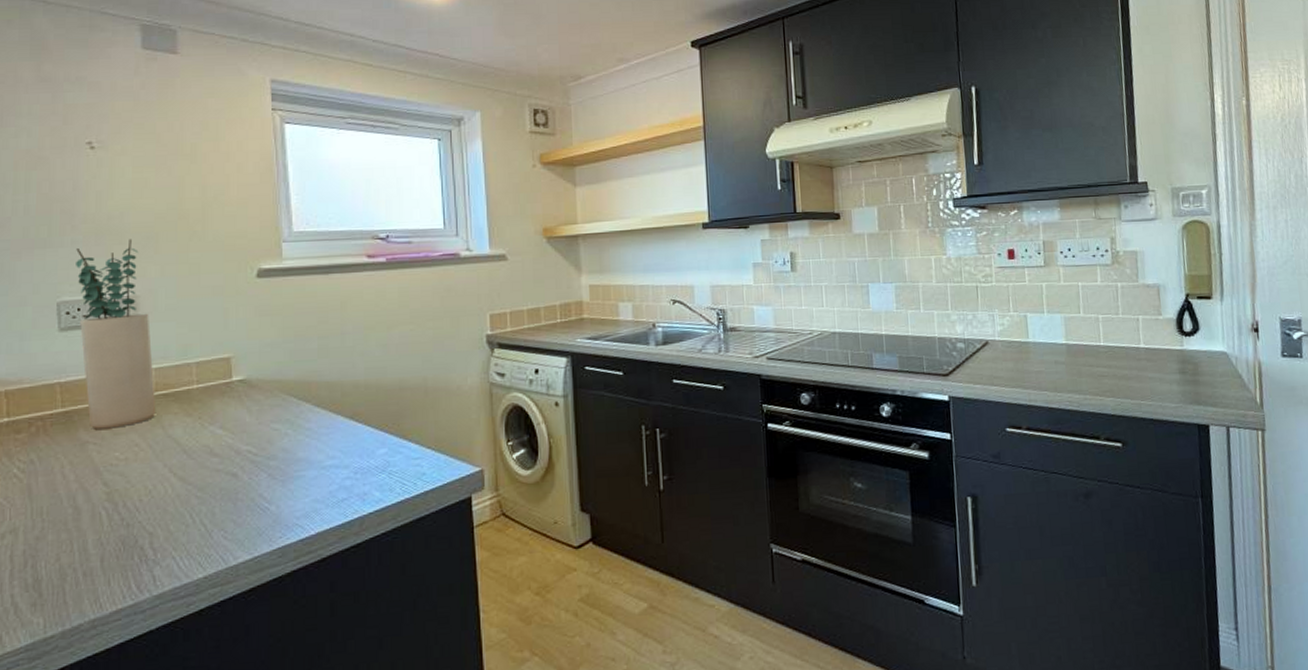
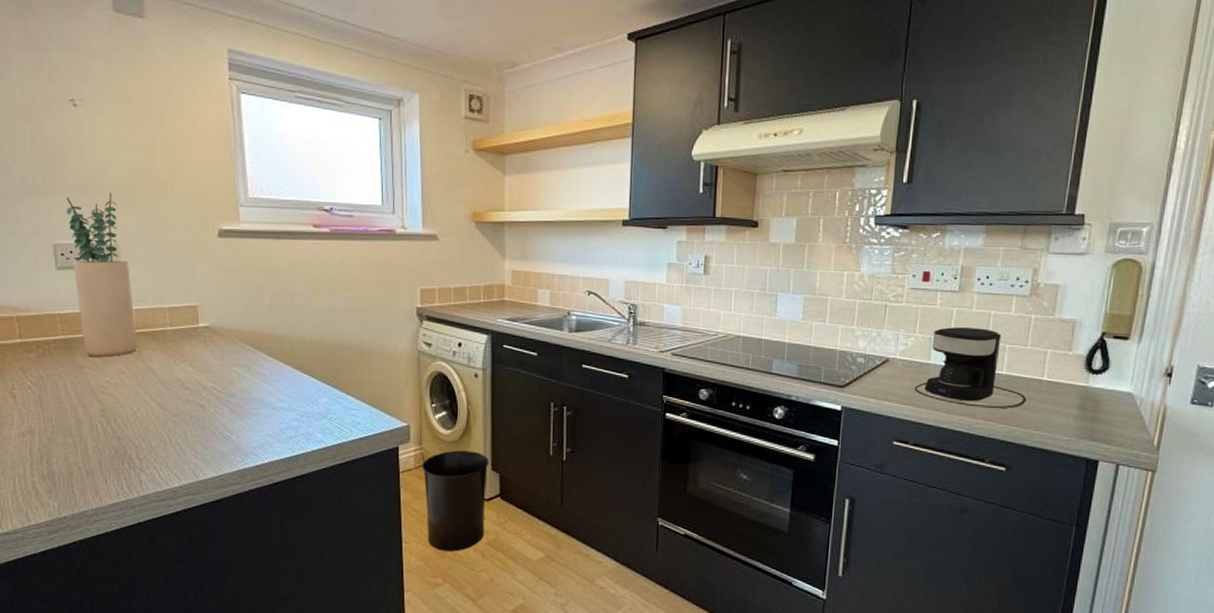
waste bin: none [500,491,577,617] -> present [422,450,489,551]
coffee maker: none [1017,300,1129,383] -> present [914,326,1027,409]

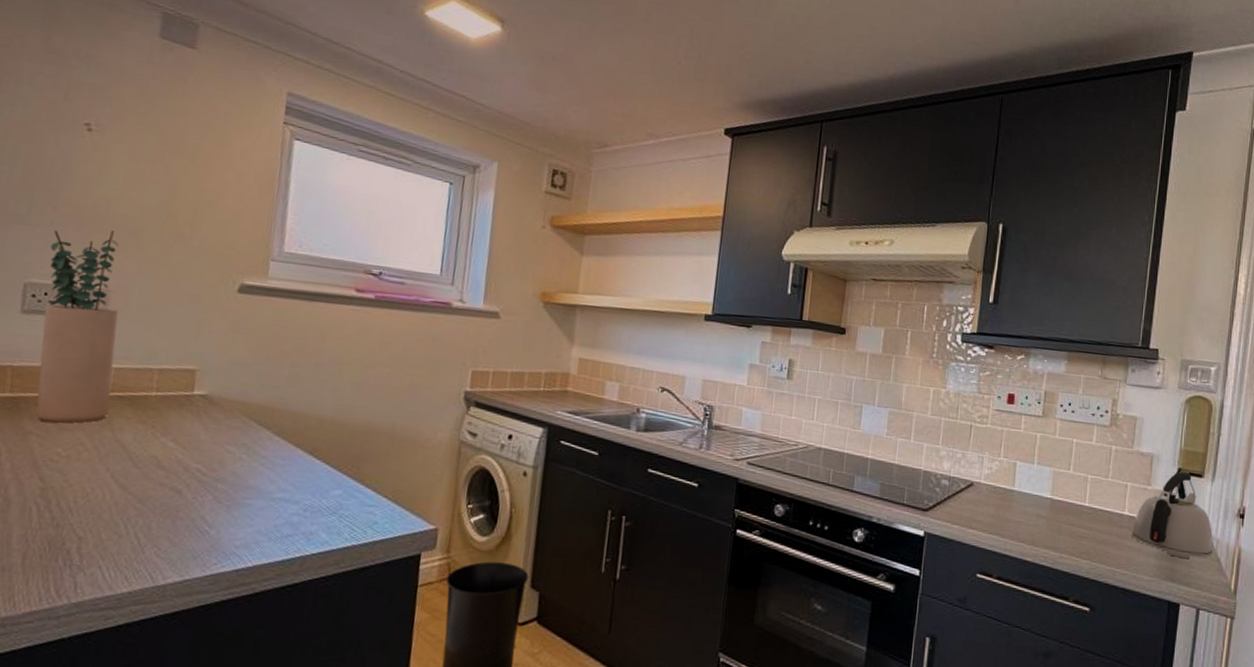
coffee maker: present [914,326,1027,409] -> none [998,453,1109,543]
kettle: none [1051,335,1137,419] -> present [1132,472,1213,559]

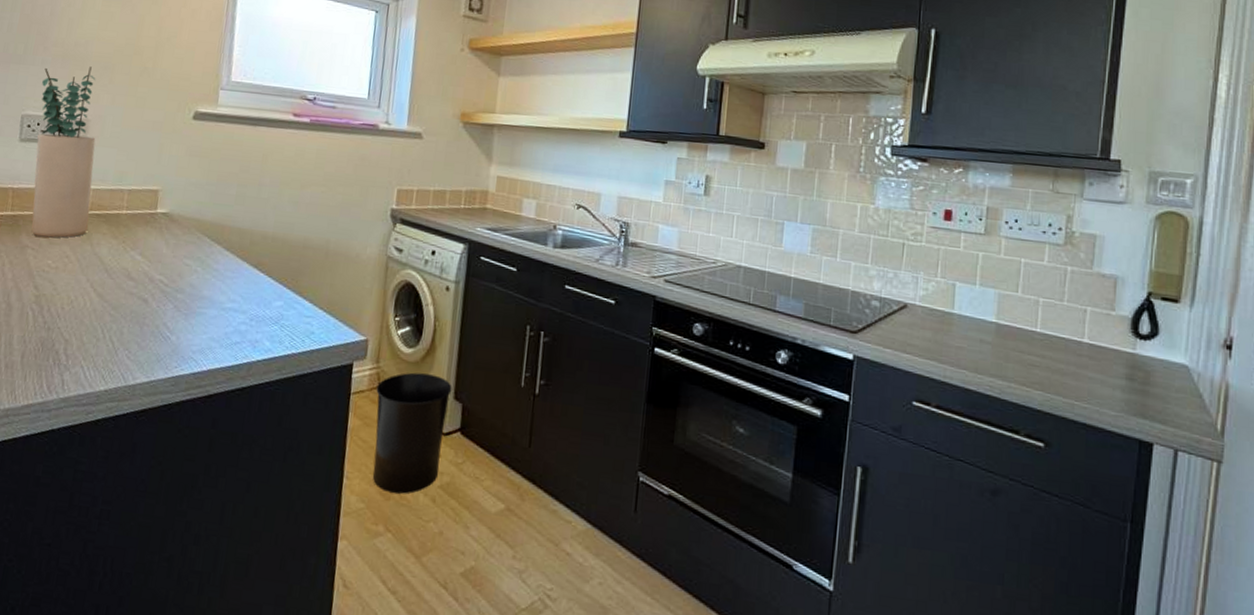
kettle: present [1132,472,1213,559] -> none [1093,296,1194,394]

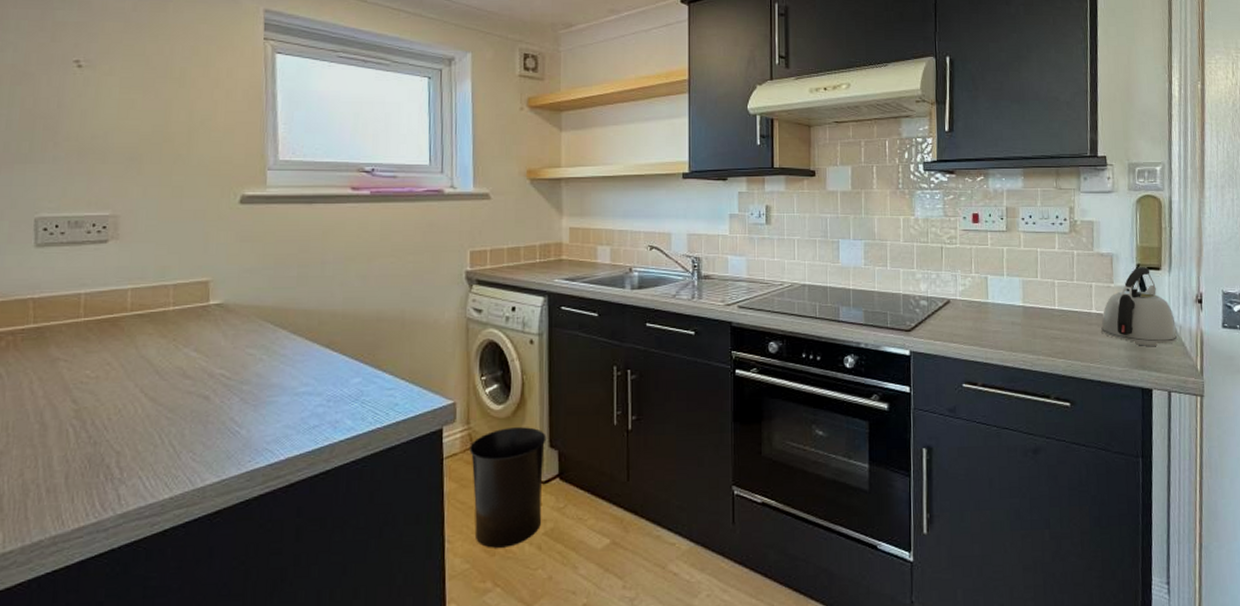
vase: present [31,66,96,238] -> none [56,159,131,347]
kettle: none [1093,296,1194,394] -> present [1101,267,1178,347]

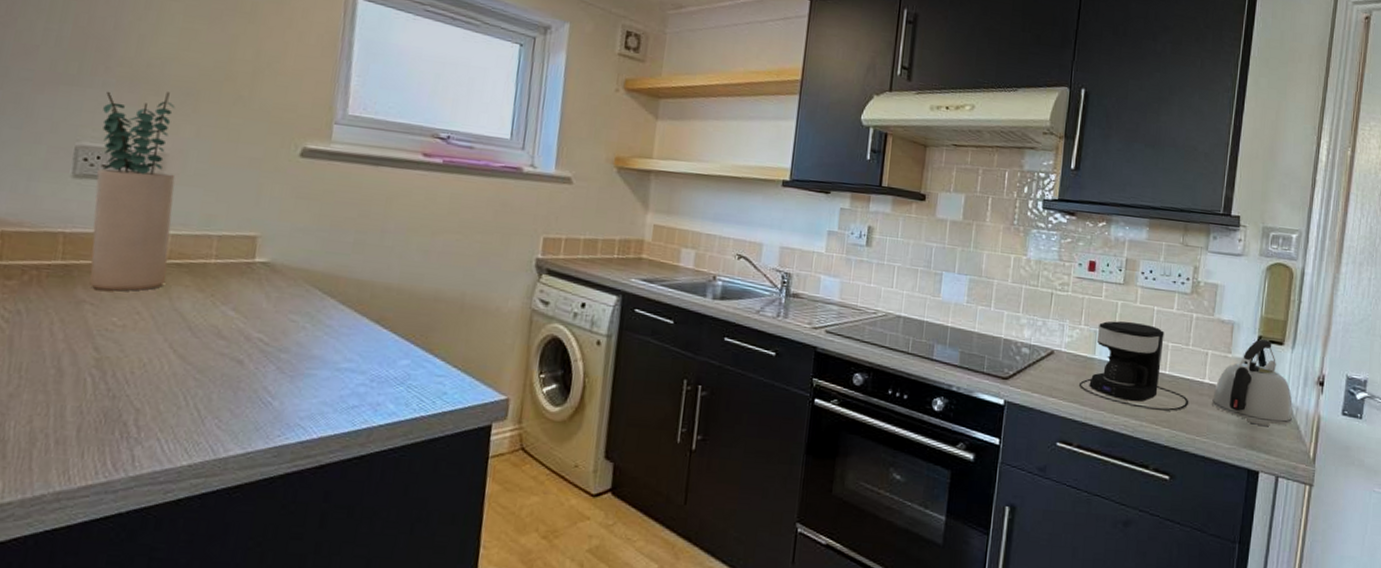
vase: none [56,159,131,347] -> present [89,92,176,292]
waste bin: present [469,427,546,548] -> none [513,432,603,561]
coffee maker: none [976,264,1080,343] -> present [1078,321,1189,411]

